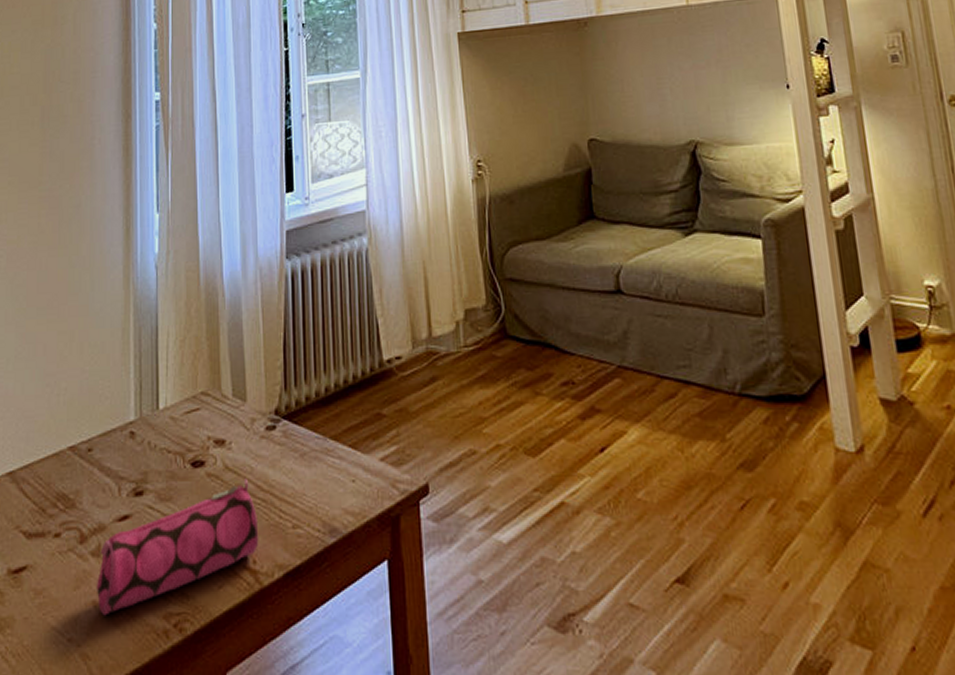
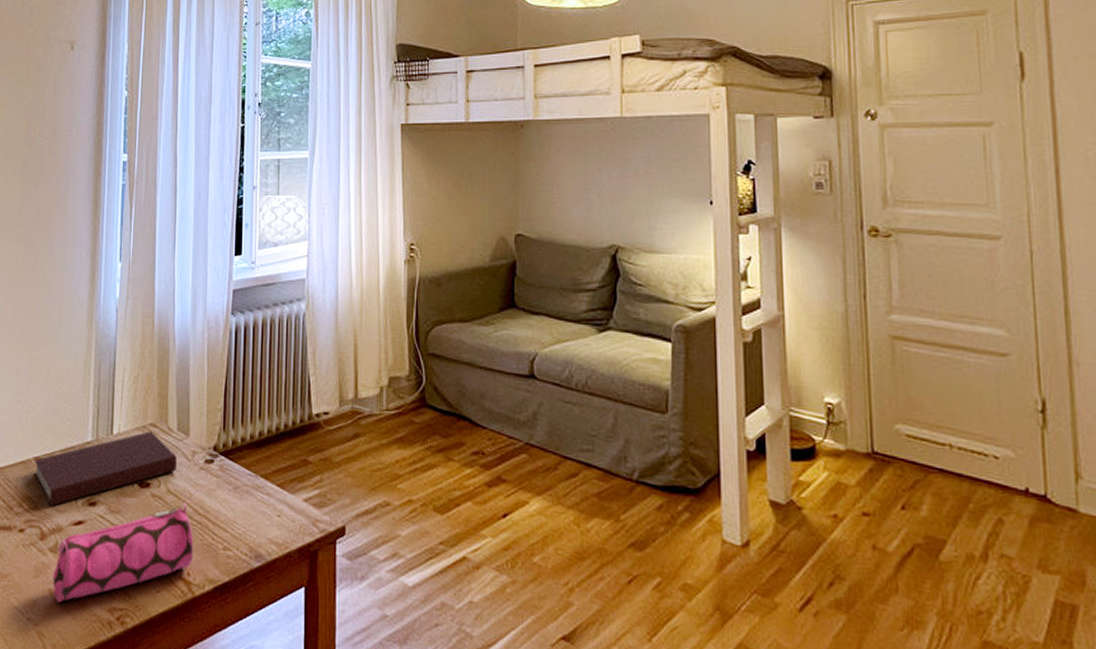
notebook: none [69,401,234,502] -> present [34,431,177,506]

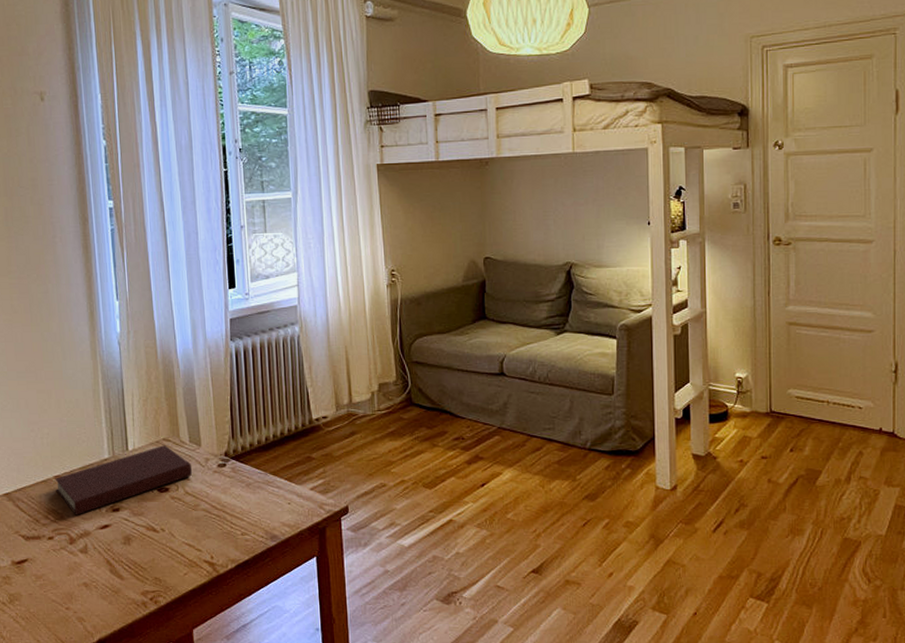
pencil case: present [53,502,194,603] -> none [86,501,215,593]

